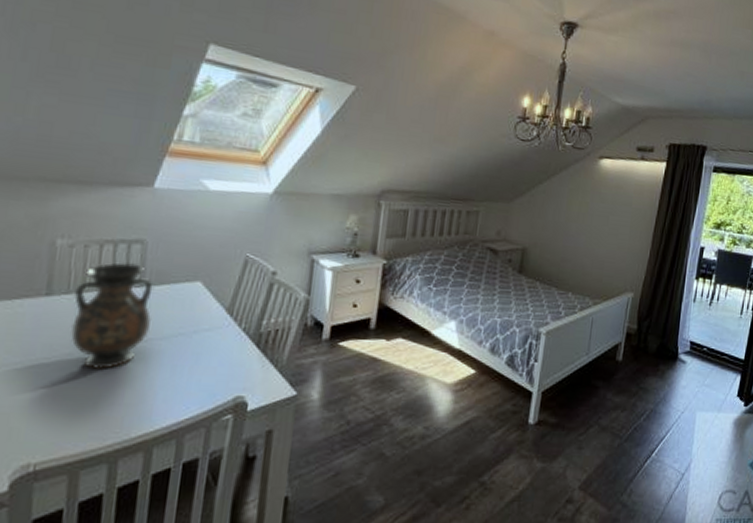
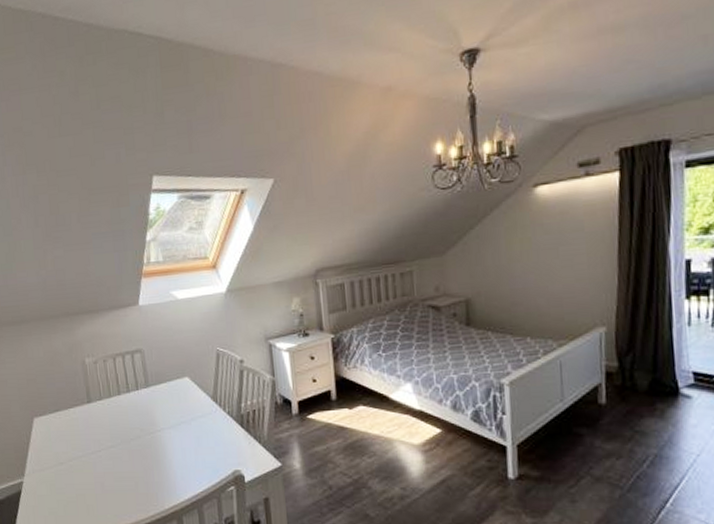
vase: present [70,262,153,369] -> none [104,369,160,456]

